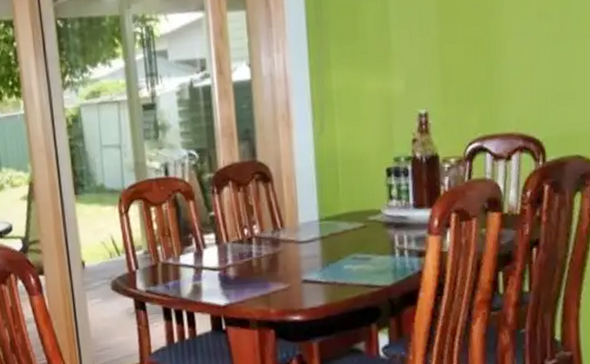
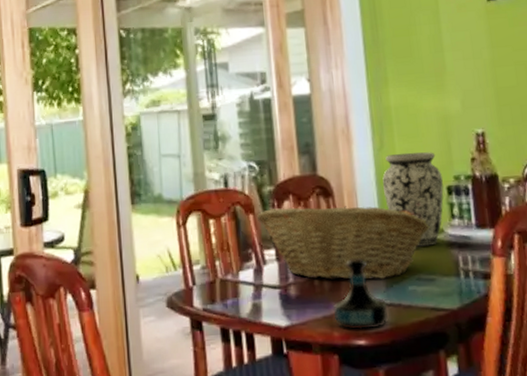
fruit basket: none [197,190,368,261] -> present [257,206,430,280]
tequila bottle: none [270,240,323,307] -> present [333,258,388,330]
vase: none [322,134,383,228] -> present [382,152,444,247]

